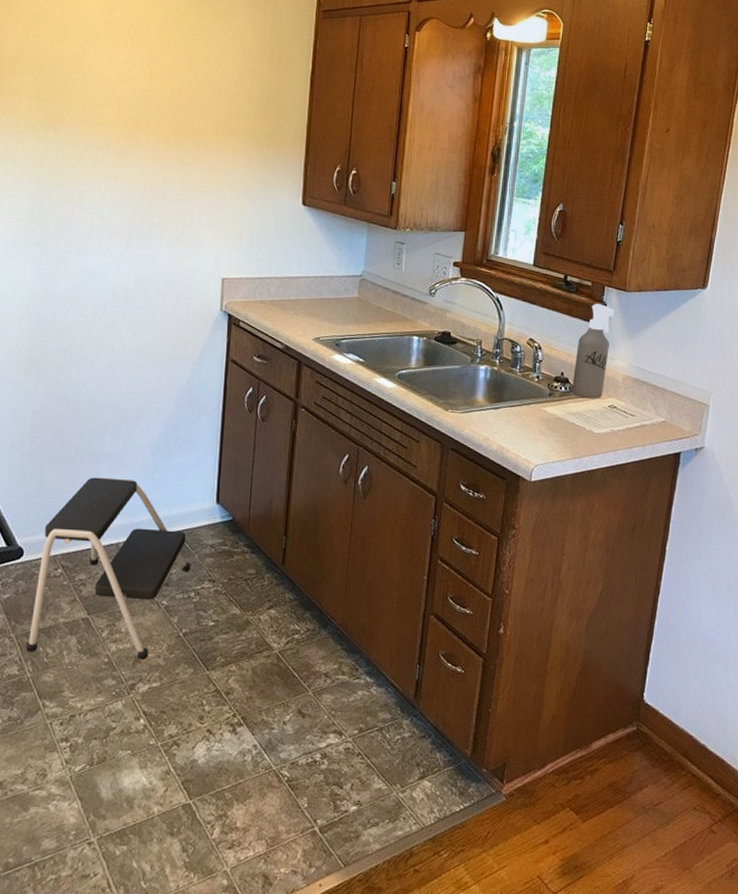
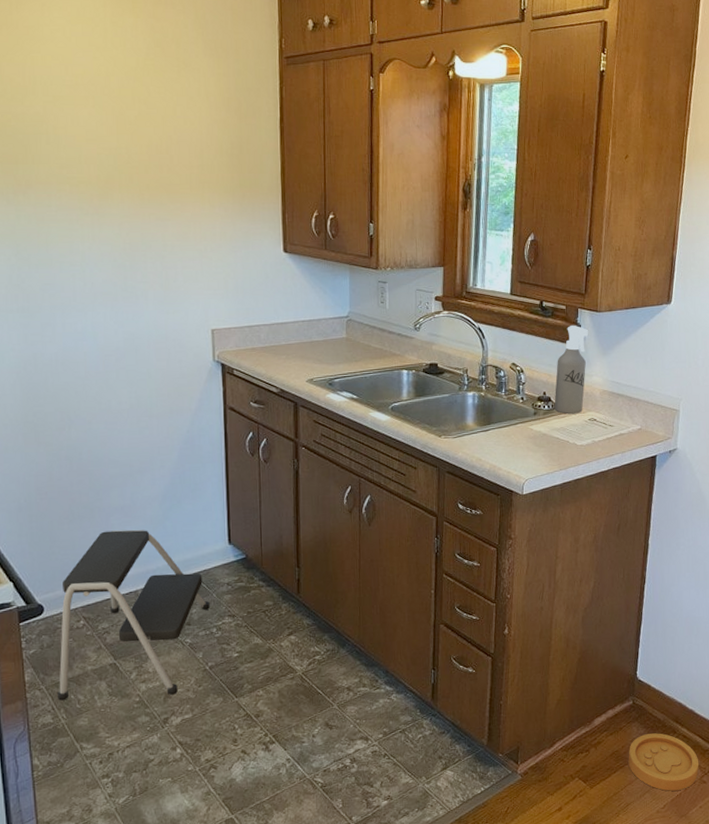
pet bowl: none [627,767,709,838] -> present [628,733,699,791]

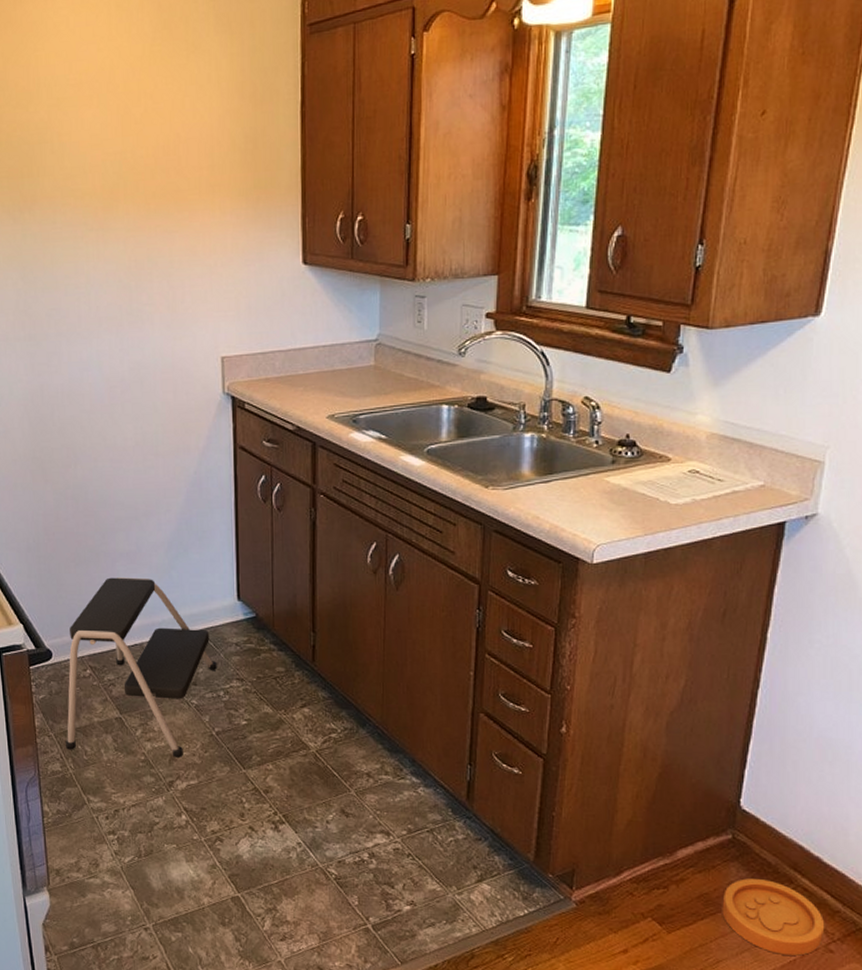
spray bottle: present [554,326,589,414] -> none [640,347,694,464]

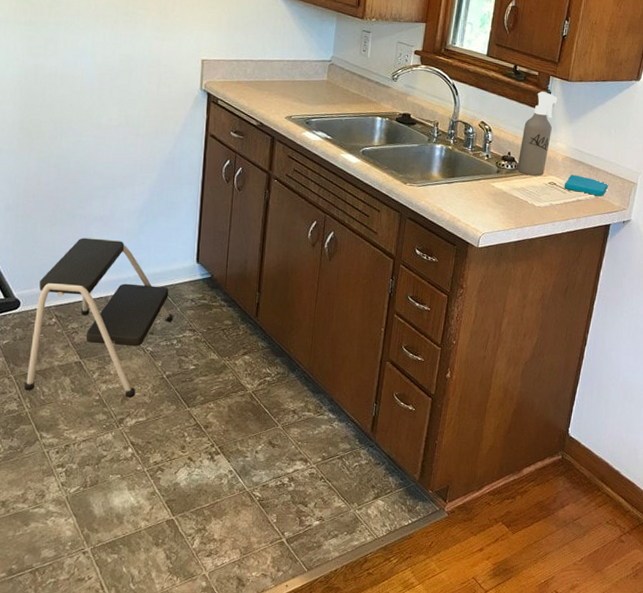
spray bottle: none [640,347,694,464] -> present [517,92,558,177]
sponge: none [712,457,780,484] -> present [564,174,609,197]
pet bowl: present [722,878,825,956] -> none [551,489,620,546]

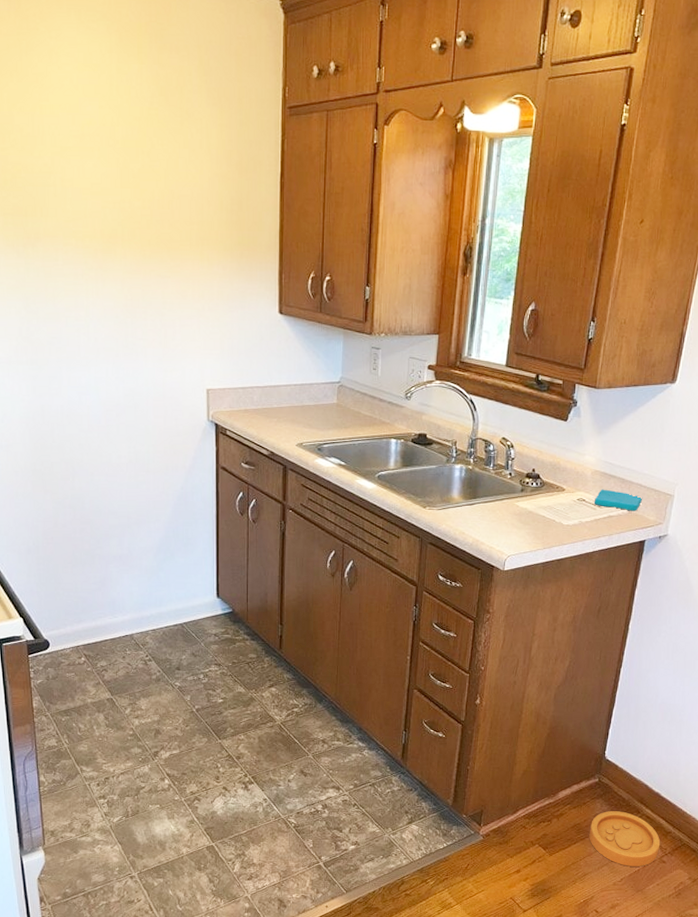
step stool: present [24,238,173,398] -> none [60,577,198,731]
spray bottle: present [517,92,558,177] -> none [542,402,585,493]
pet bowl: none [551,489,620,546] -> present [589,811,661,867]

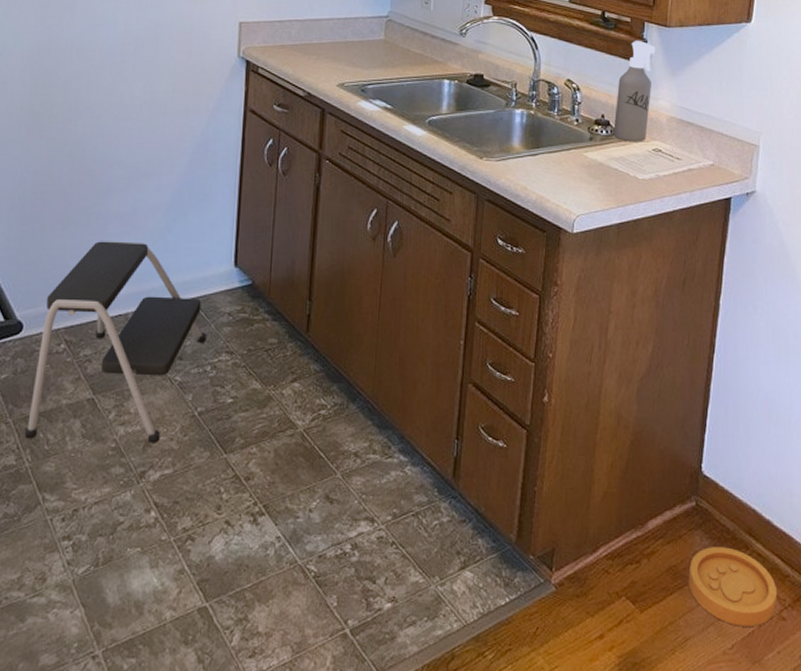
step stool: none [60,577,198,731] -> present [24,241,207,443]
spray bottle: none [542,402,585,493] -> present [613,41,656,143]
sponge: present [595,489,643,511] -> none [672,138,725,164]

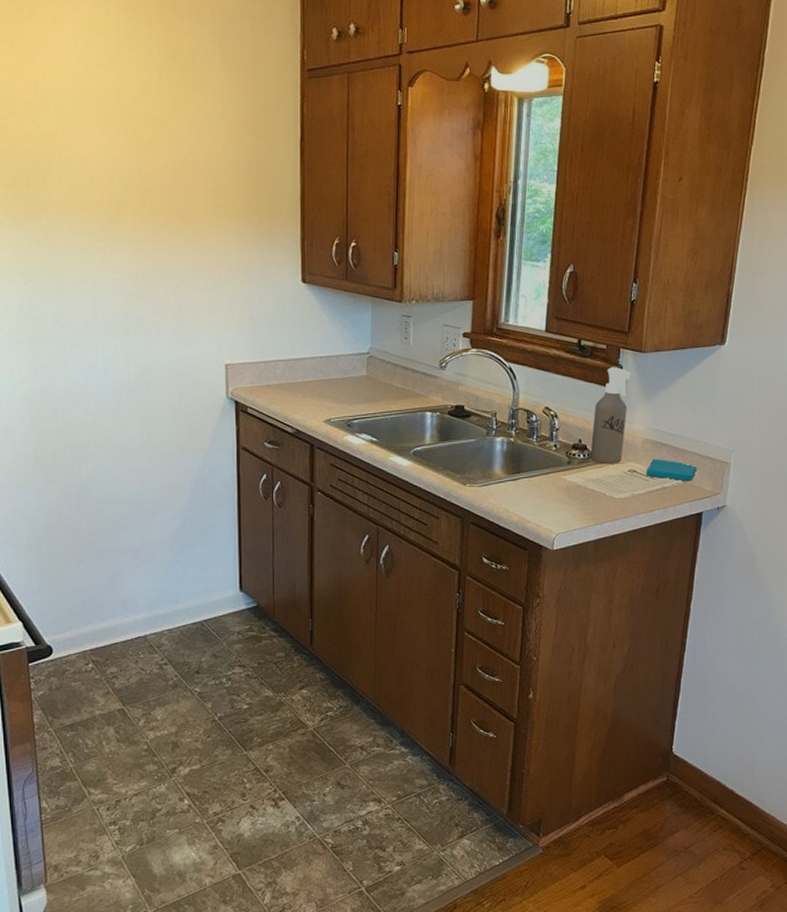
step stool: present [24,241,207,443] -> none [65,572,220,745]
sponge: none [672,138,725,164] -> present [647,459,698,482]
pet bowl: present [688,547,778,627] -> none [660,813,738,876]

